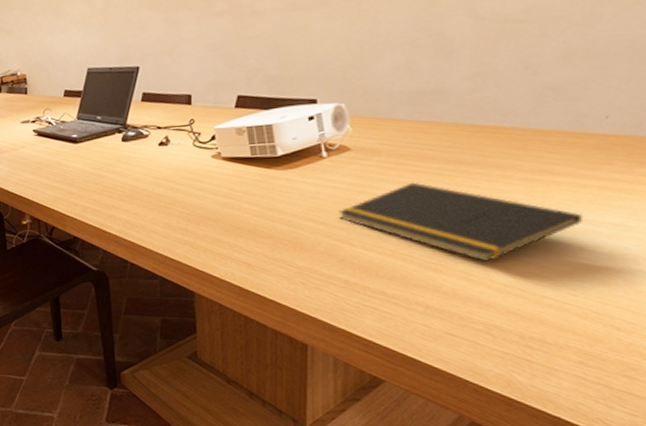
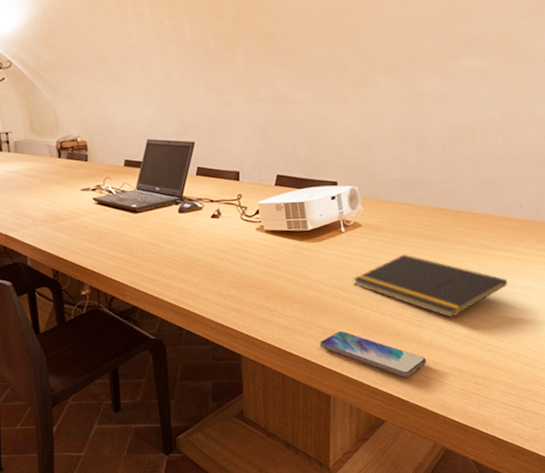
smartphone: none [293,271,448,331] -> present [319,331,427,377]

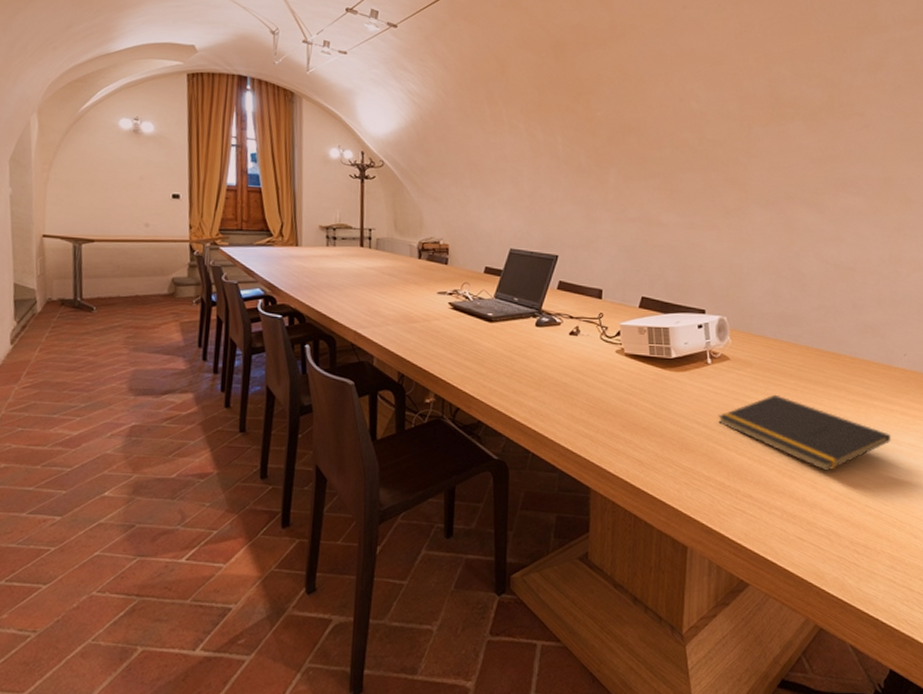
smartphone: present [319,331,427,377] -> none [678,473,799,535]

